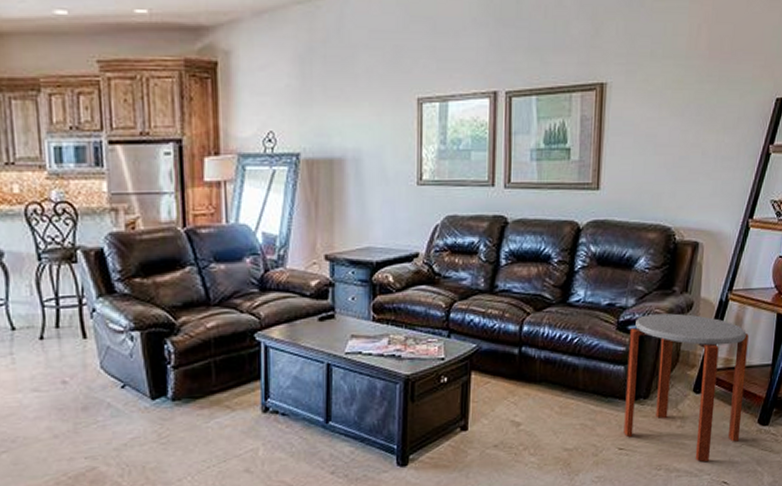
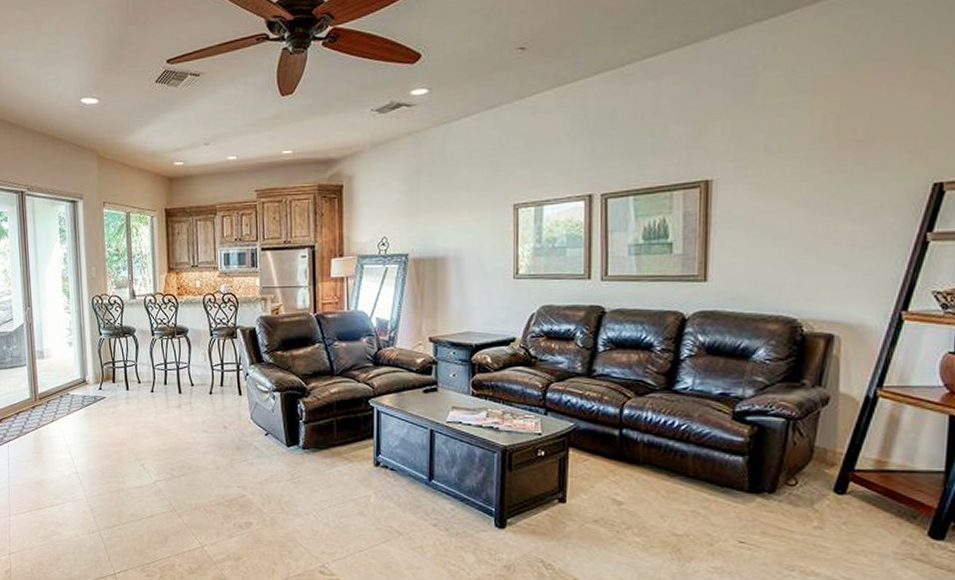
side table: present [623,313,749,462] -> none [744,407,909,571]

